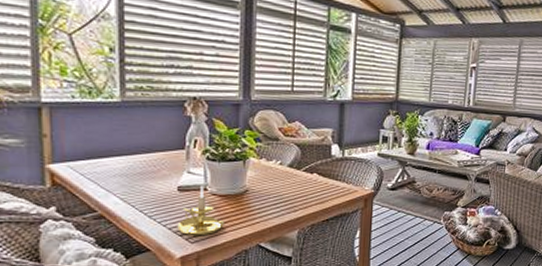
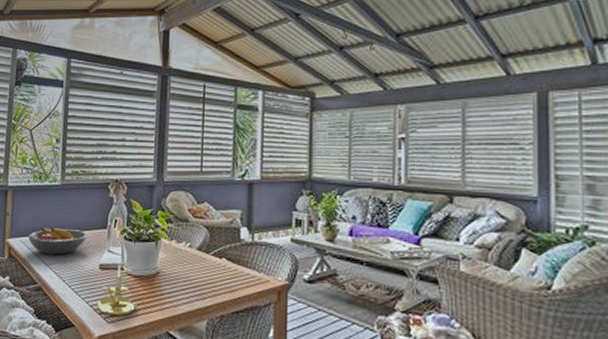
fruit bowl: none [77,150,161,180] -> present [27,227,88,255]

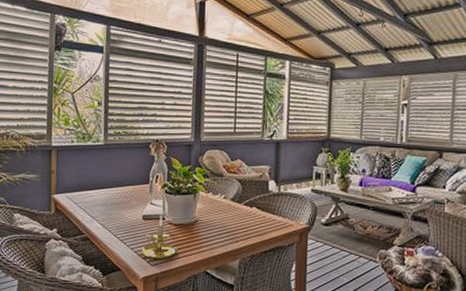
fruit bowl: present [27,227,88,255] -> none [73,184,131,208]

